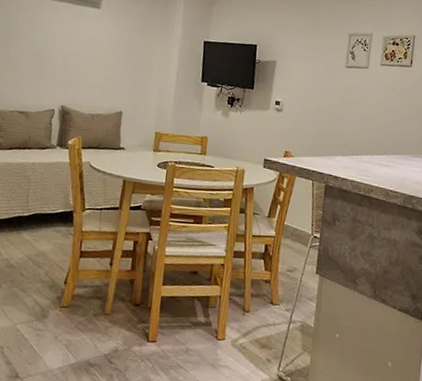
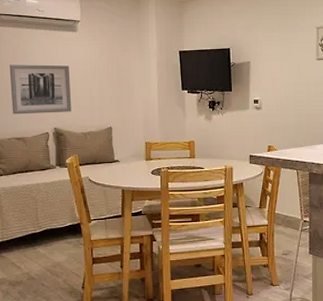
wall art: none [19,34,87,91] -> present [9,64,72,115]

